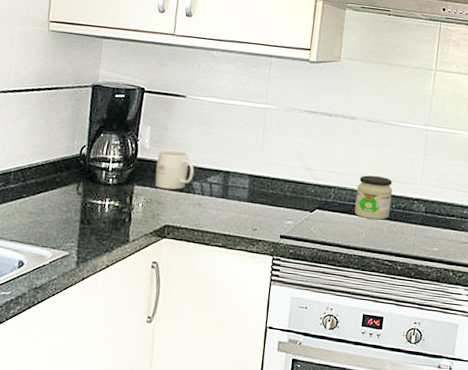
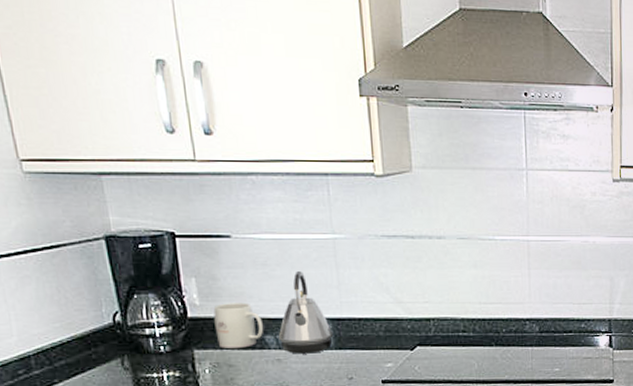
kettle: none [203,131,248,203] -> present [278,271,332,354]
jar: present [354,175,393,220] -> none [459,300,501,348]

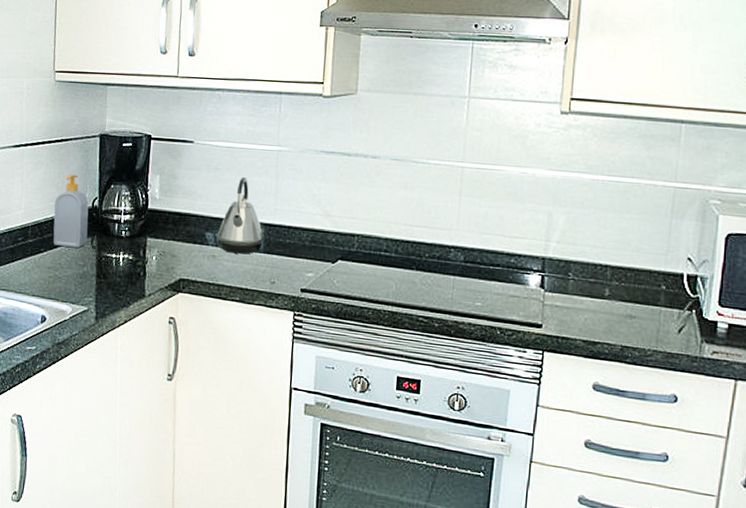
soap bottle: none [59,287,117,373] -> present [53,174,89,248]
mug: present [213,303,264,348] -> none [167,199,207,241]

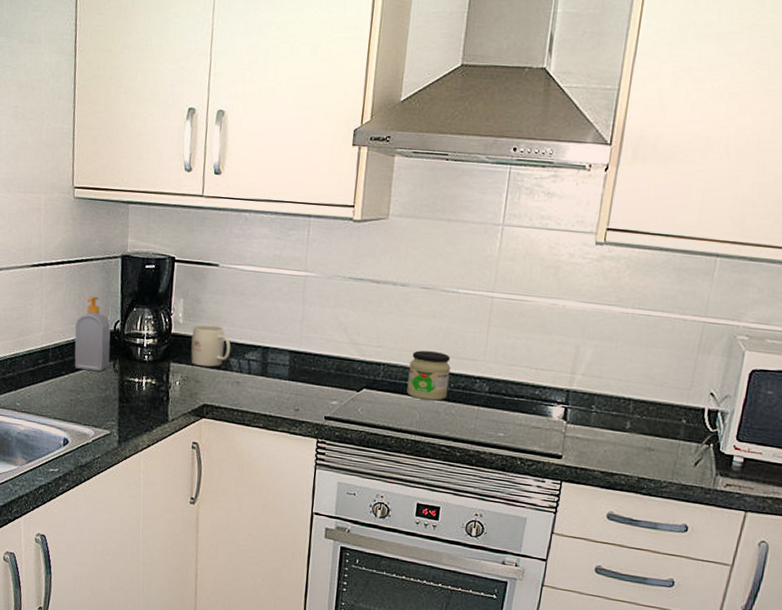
mug: none [167,199,207,241] -> present [190,324,231,367]
kettle: present [216,177,264,254] -> none [241,303,289,381]
jar: none [382,221,425,271] -> present [406,350,451,401]

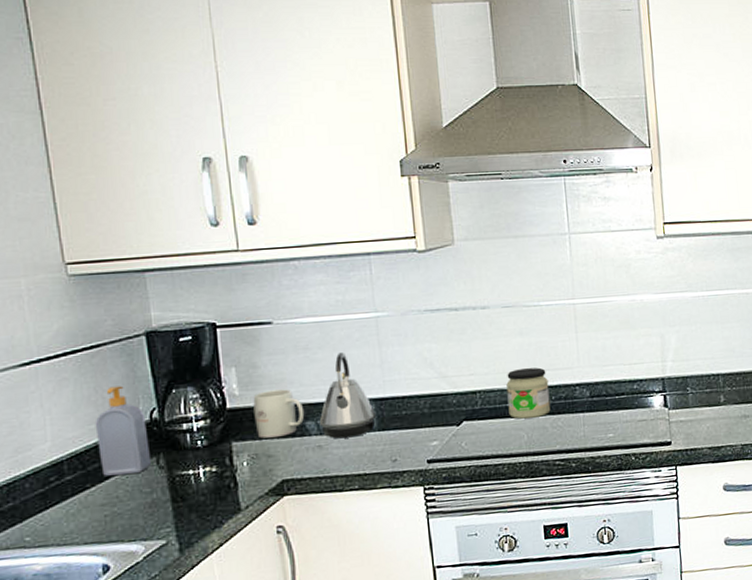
kettle: none [241,303,289,381] -> present [319,353,375,439]

